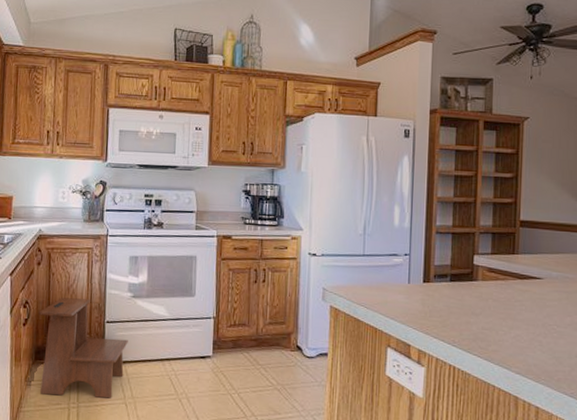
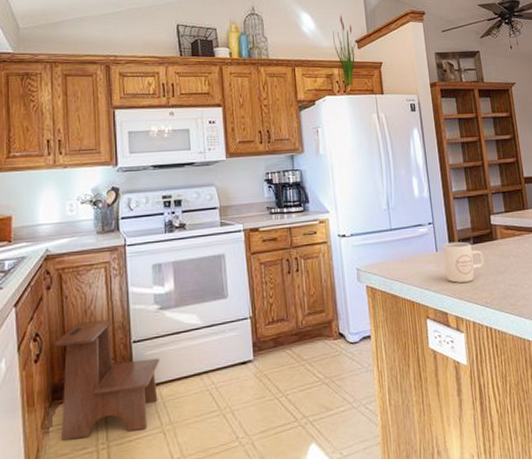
plant: none [331,29,356,105] -> present [333,15,357,86]
mug: none [414,276,459,318] -> present [442,241,484,283]

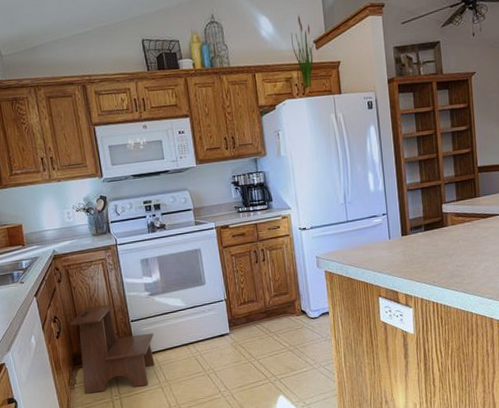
mug: present [442,241,484,283] -> none [395,229,434,266]

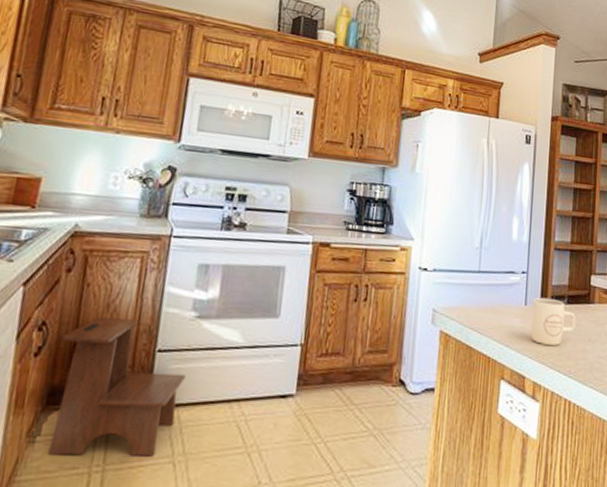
plant: present [291,15,315,89] -> none [453,21,480,102]
mug: none [395,229,434,266] -> present [530,297,576,346]

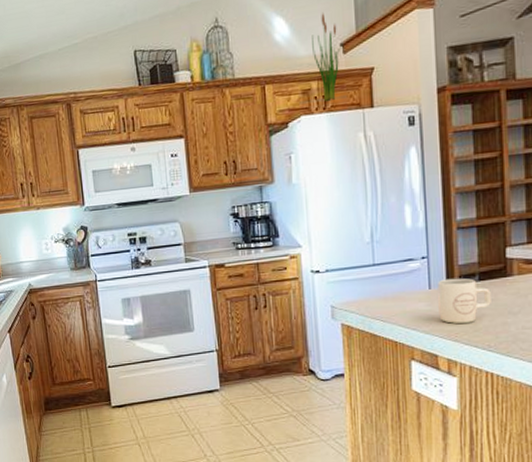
step stool: present [48,317,186,457] -> none [41,347,133,442]
plant: none [453,21,480,102] -> present [312,13,342,102]

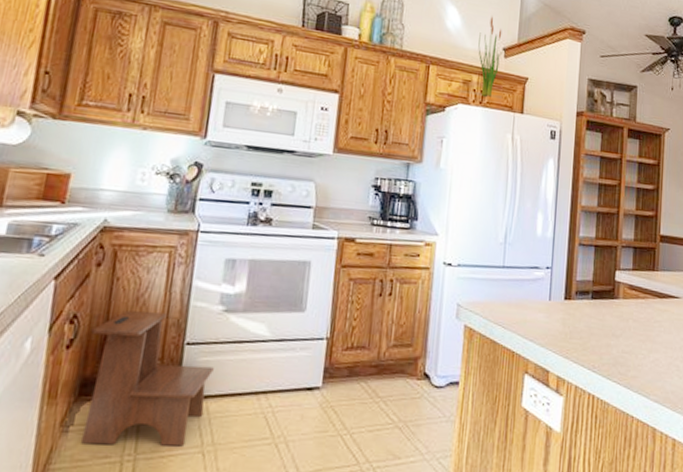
step stool: none [41,347,133,442] -> present [81,310,214,447]
mug: present [437,278,491,324] -> none [554,292,600,340]

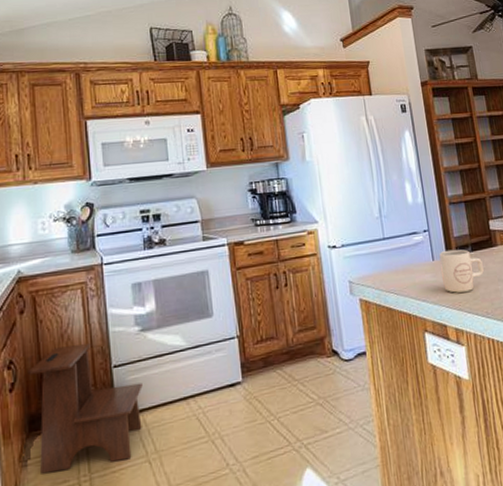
plant: present [478,16,505,98] -> none [316,12,342,88]
mug: none [554,292,600,340] -> present [439,249,484,293]

